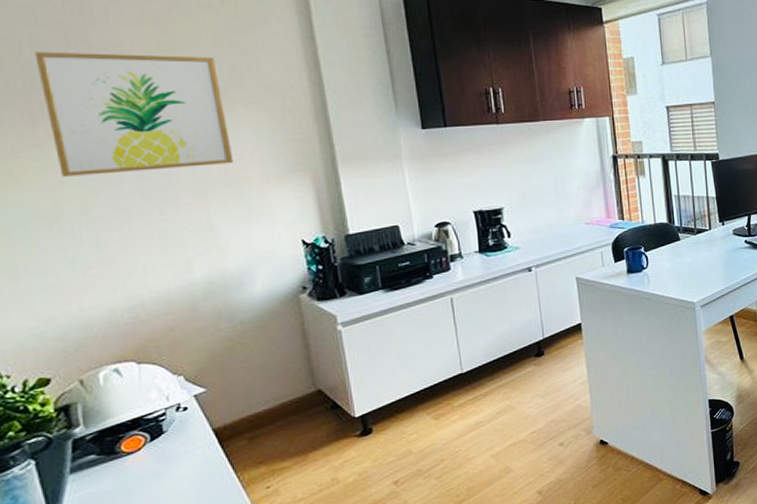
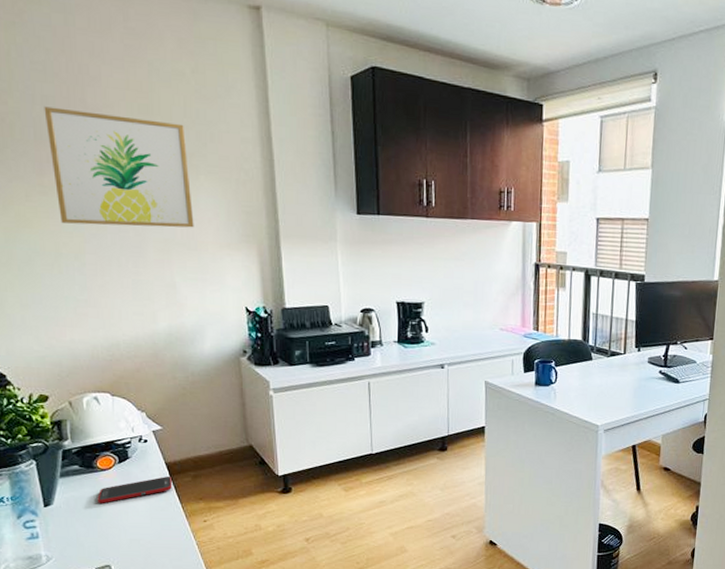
cell phone: none [123,443,223,495] -> present [97,475,173,503]

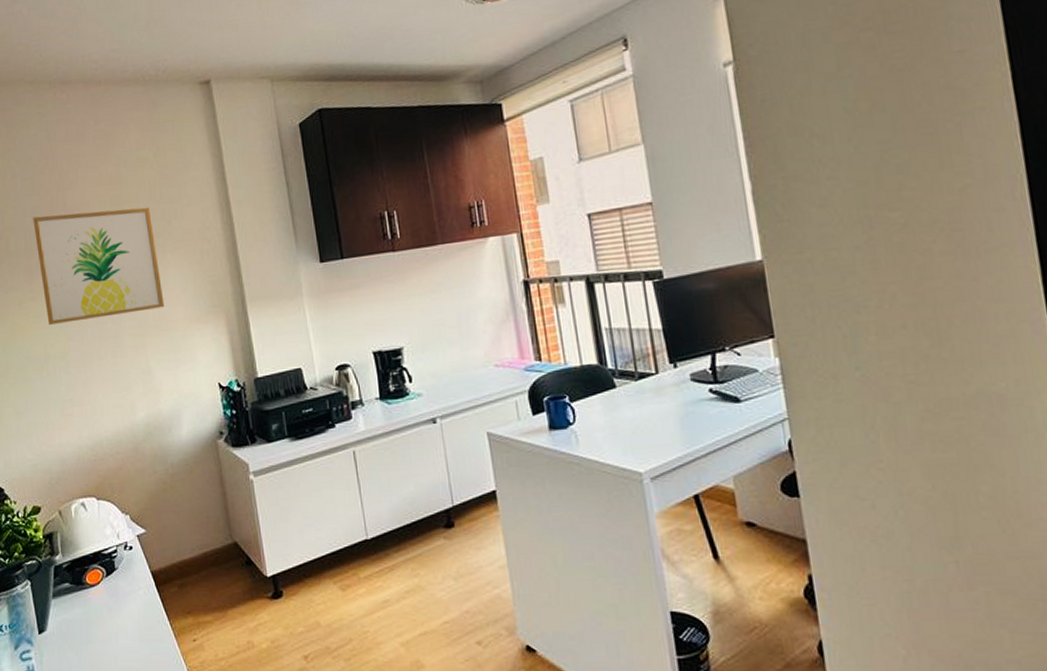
cell phone: present [97,475,173,503] -> none [87,587,159,626]

